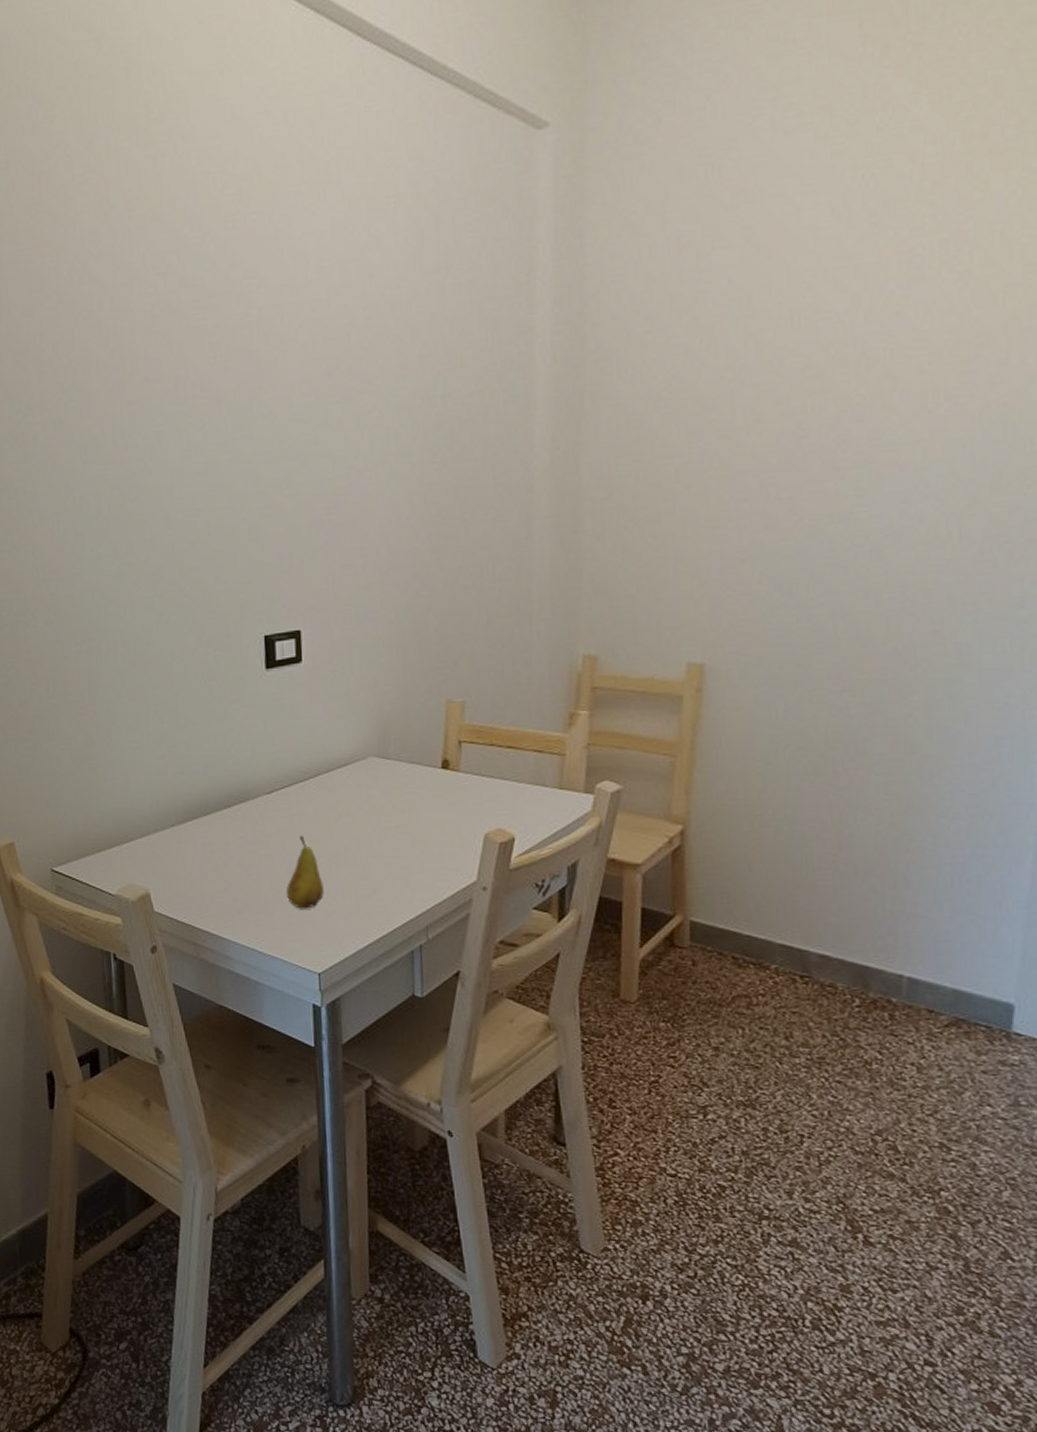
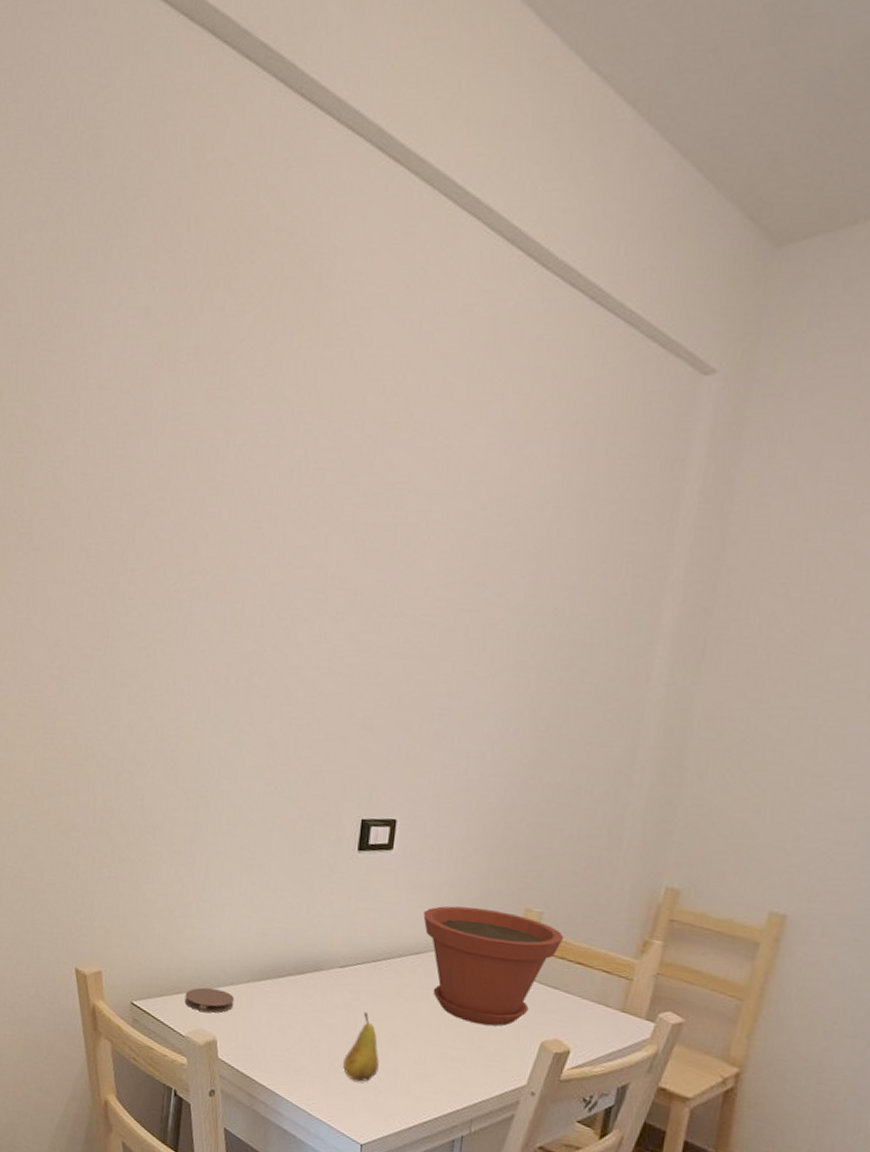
coaster: none [108,839,162,865] -> present [184,987,235,1013]
plant pot: none [344,707,490,828] -> present [423,905,564,1026]

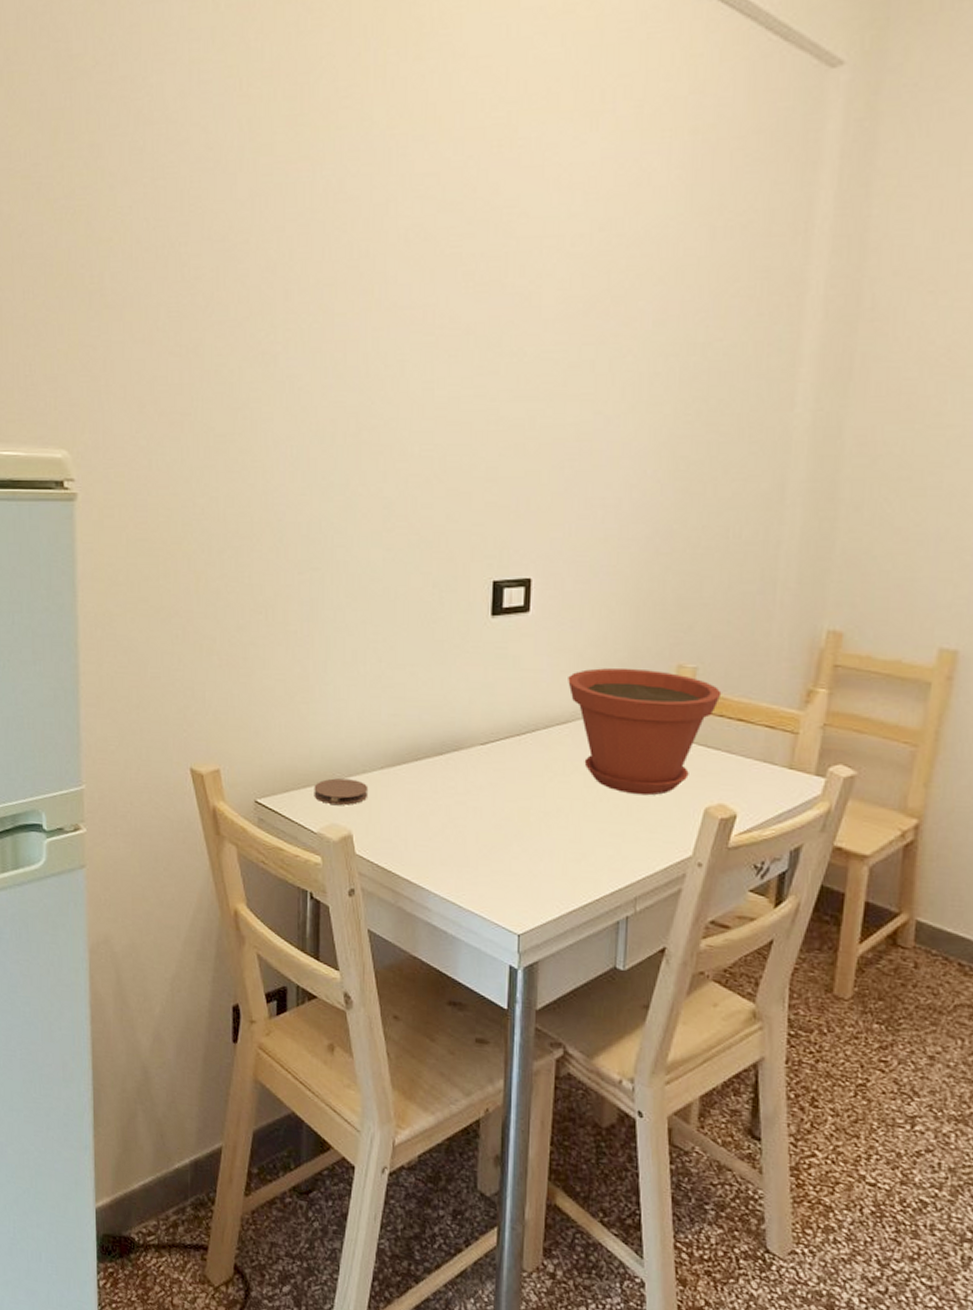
fruit: present [343,1012,379,1082] -> none [493,791,531,867]

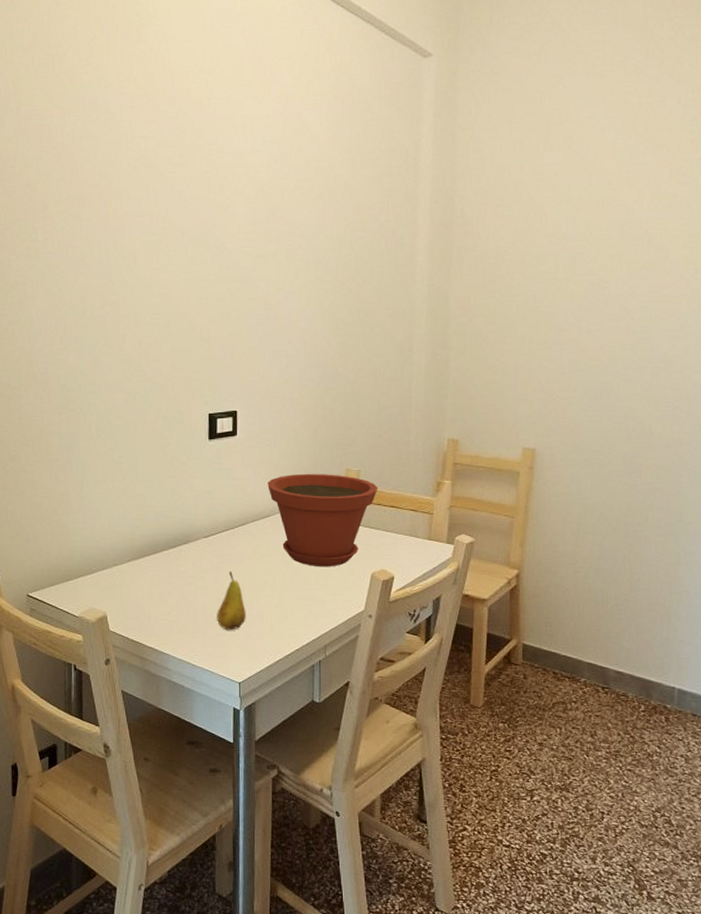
coaster: present [314,778,369,805] -> none [75,572,119,592]
fruit: none [493,791,531,867] -> present [217,572,246,630]

